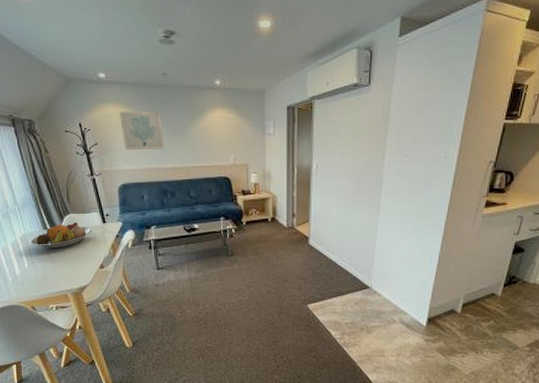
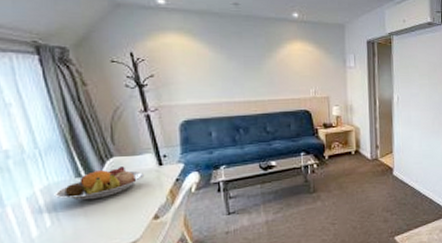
wall art: present [119,110,165,151] -> none [181,40,237,84]

